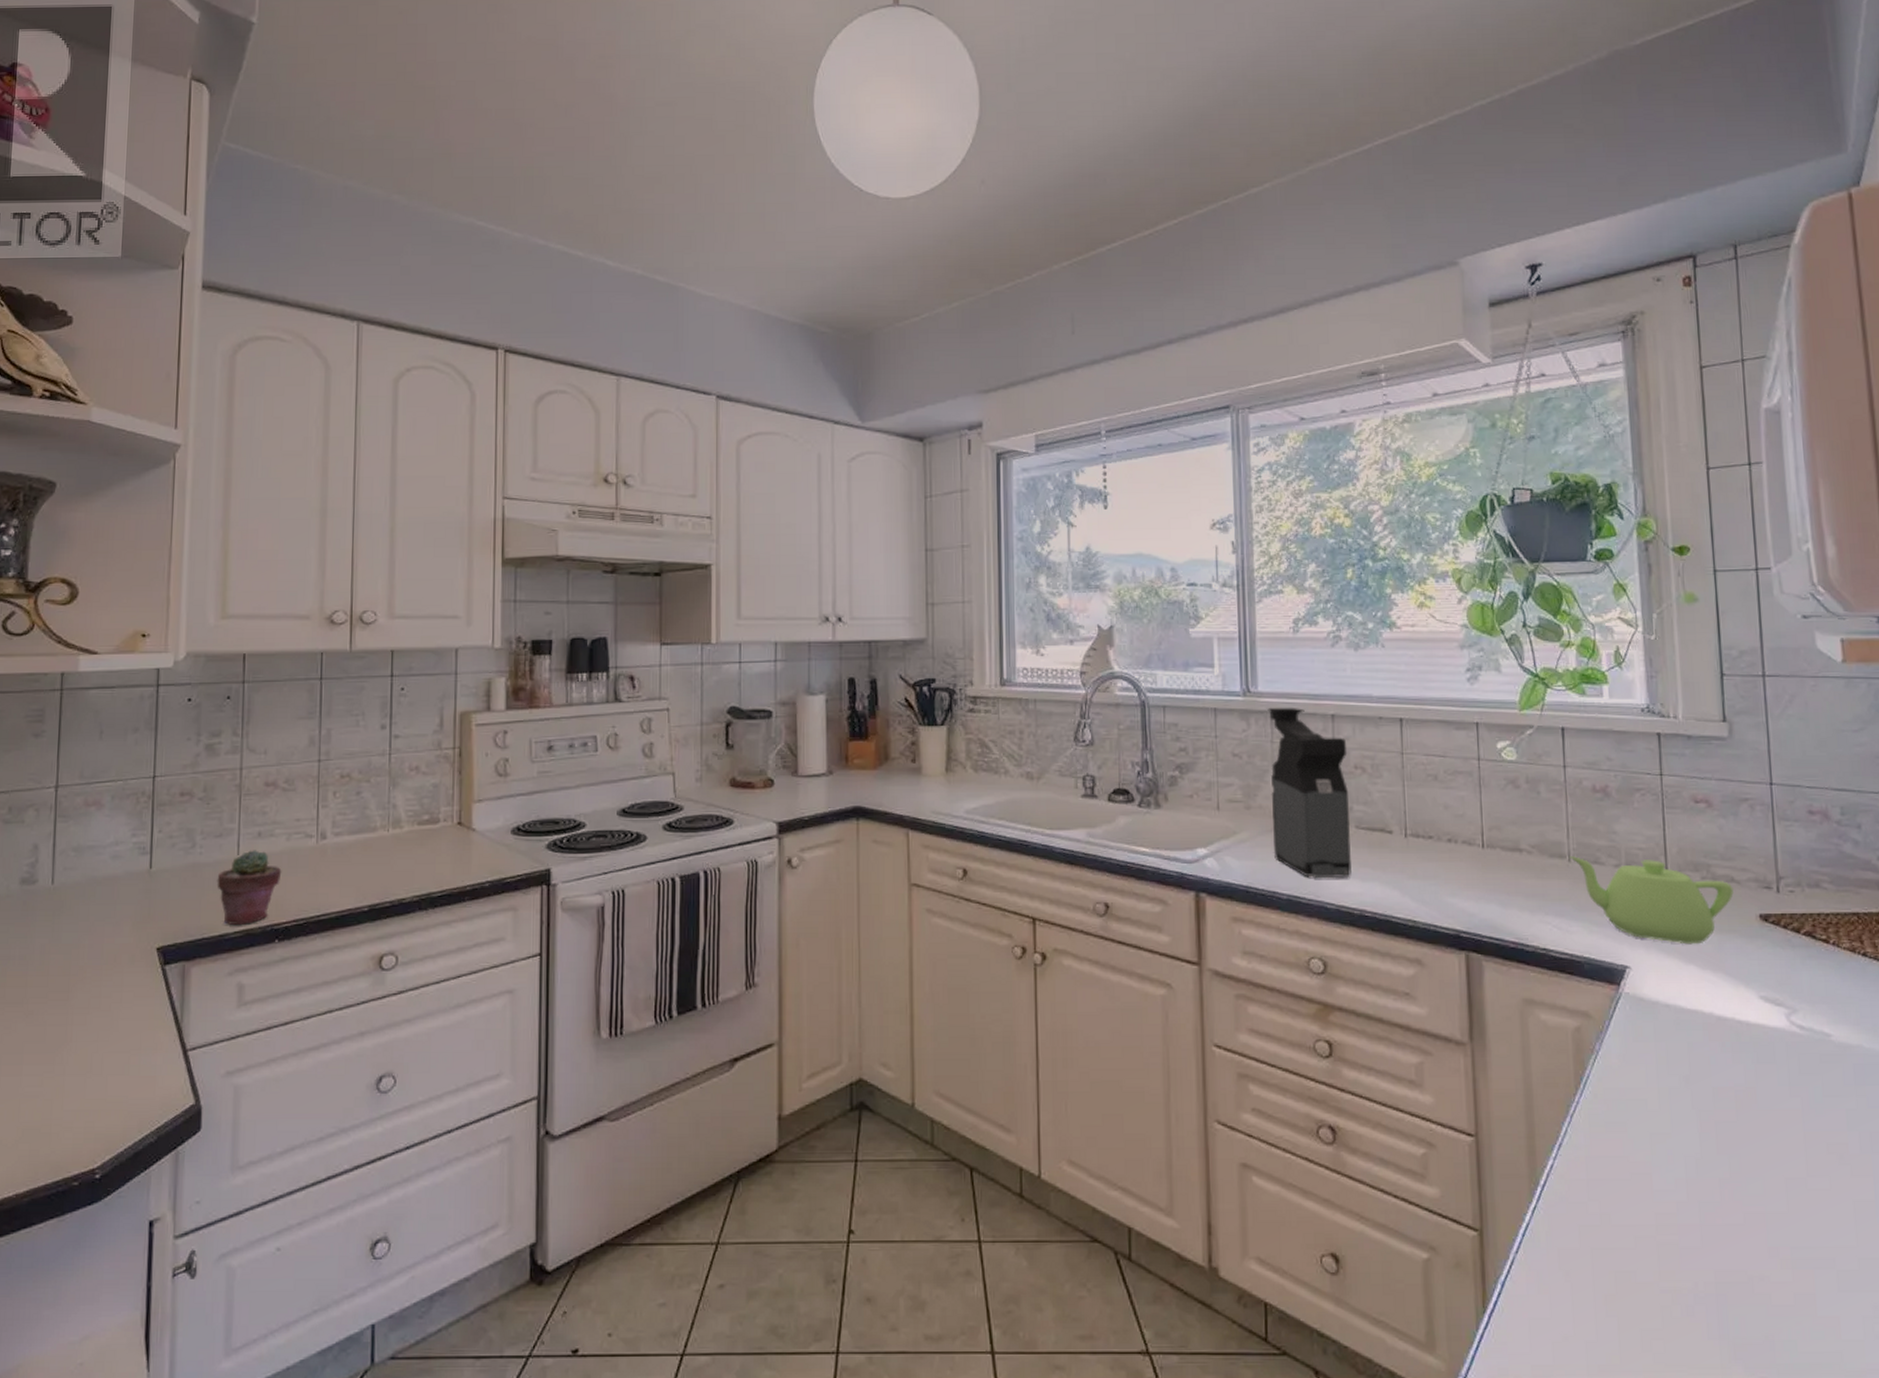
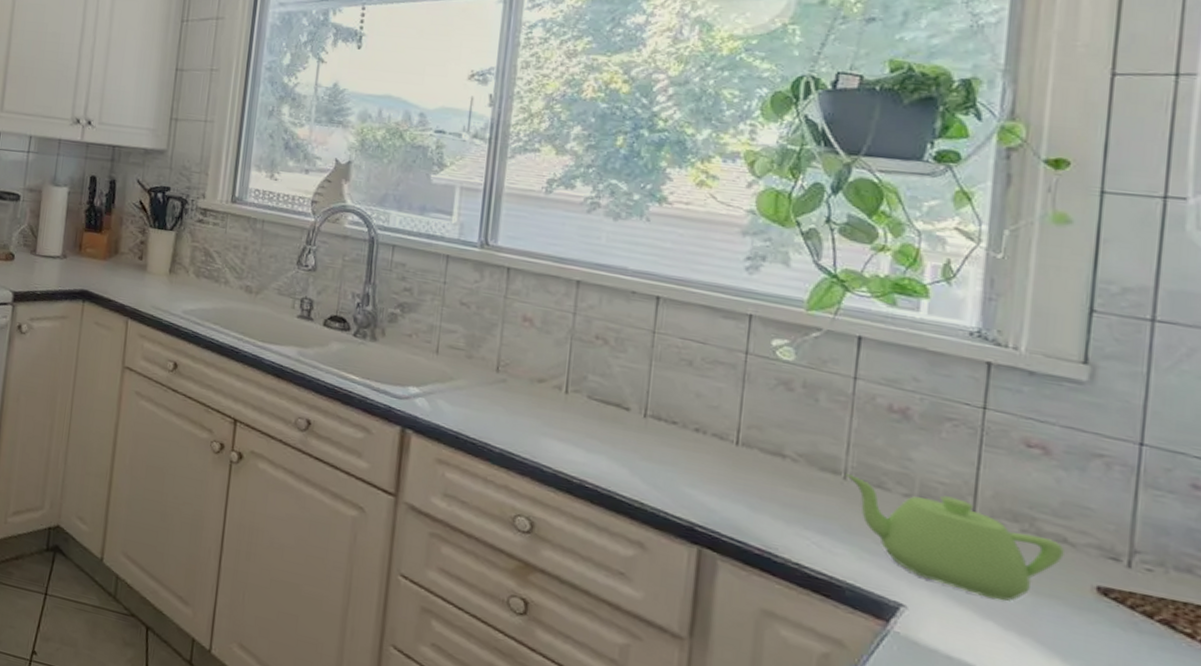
coffee maker: present [1266,708,1352,879] -> none [490,263,591,446]

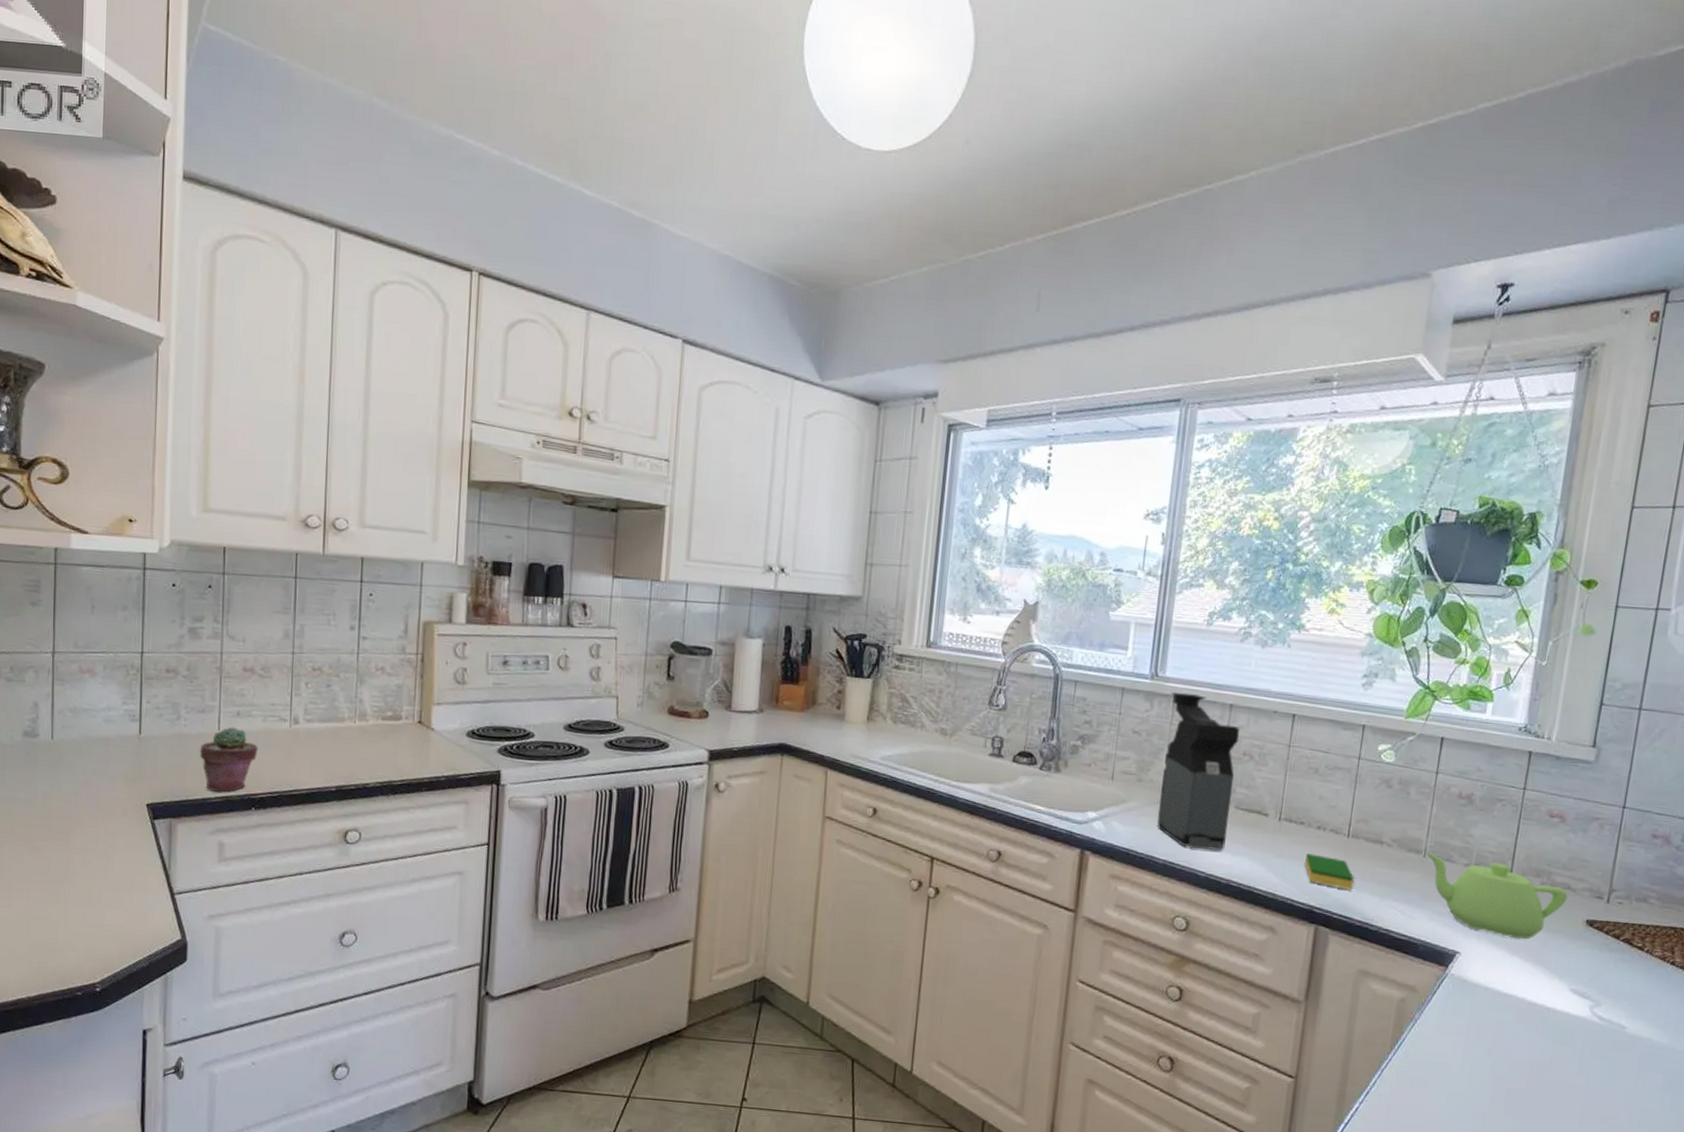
coffee maker: none [490,263,591,446] -> present [1156,692,1240,852]
dish sponge: none [681,459,748,510] -> present [1305,853,1354,890]

